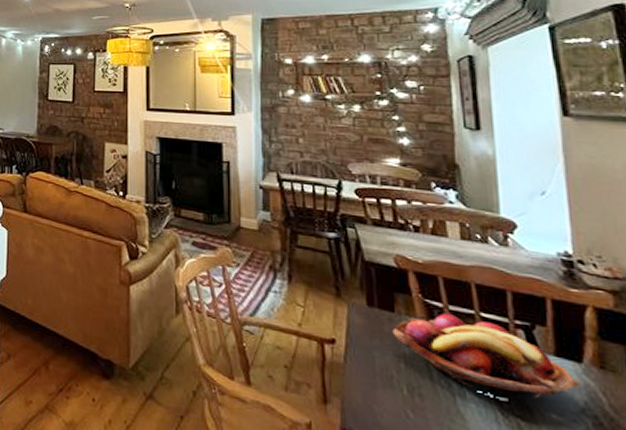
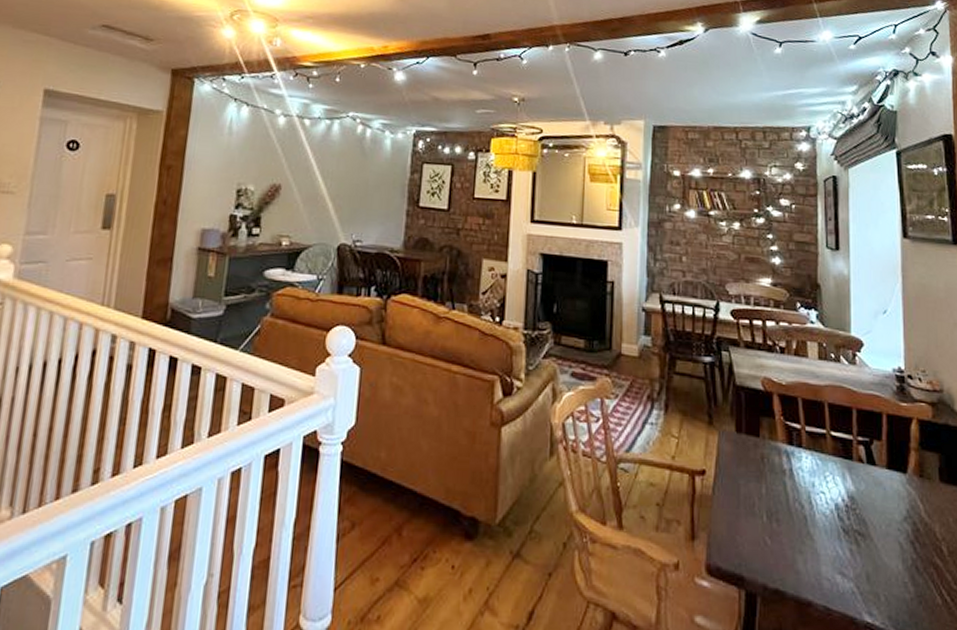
fruit basket: present [392,312,582,398] -> none [756,434,906,510]

